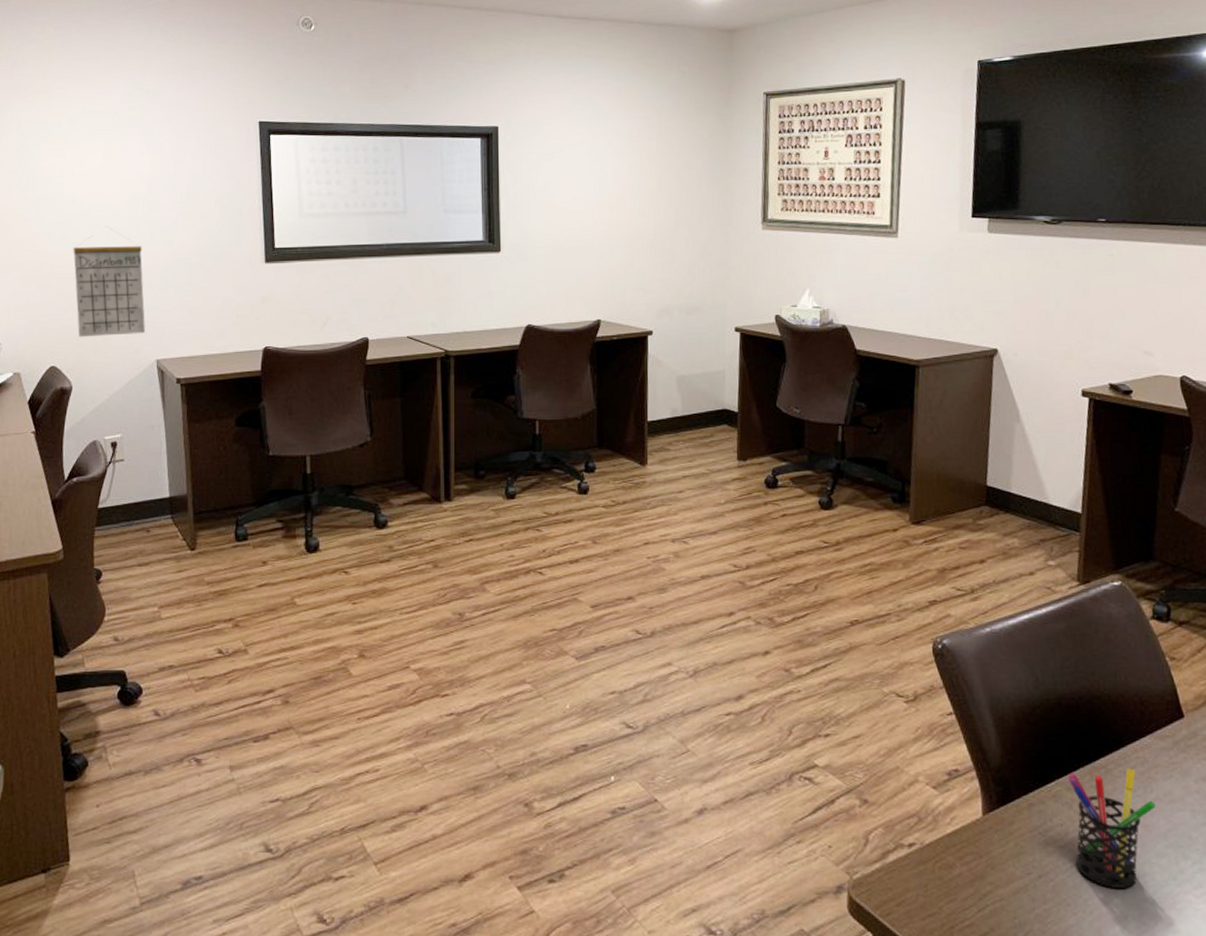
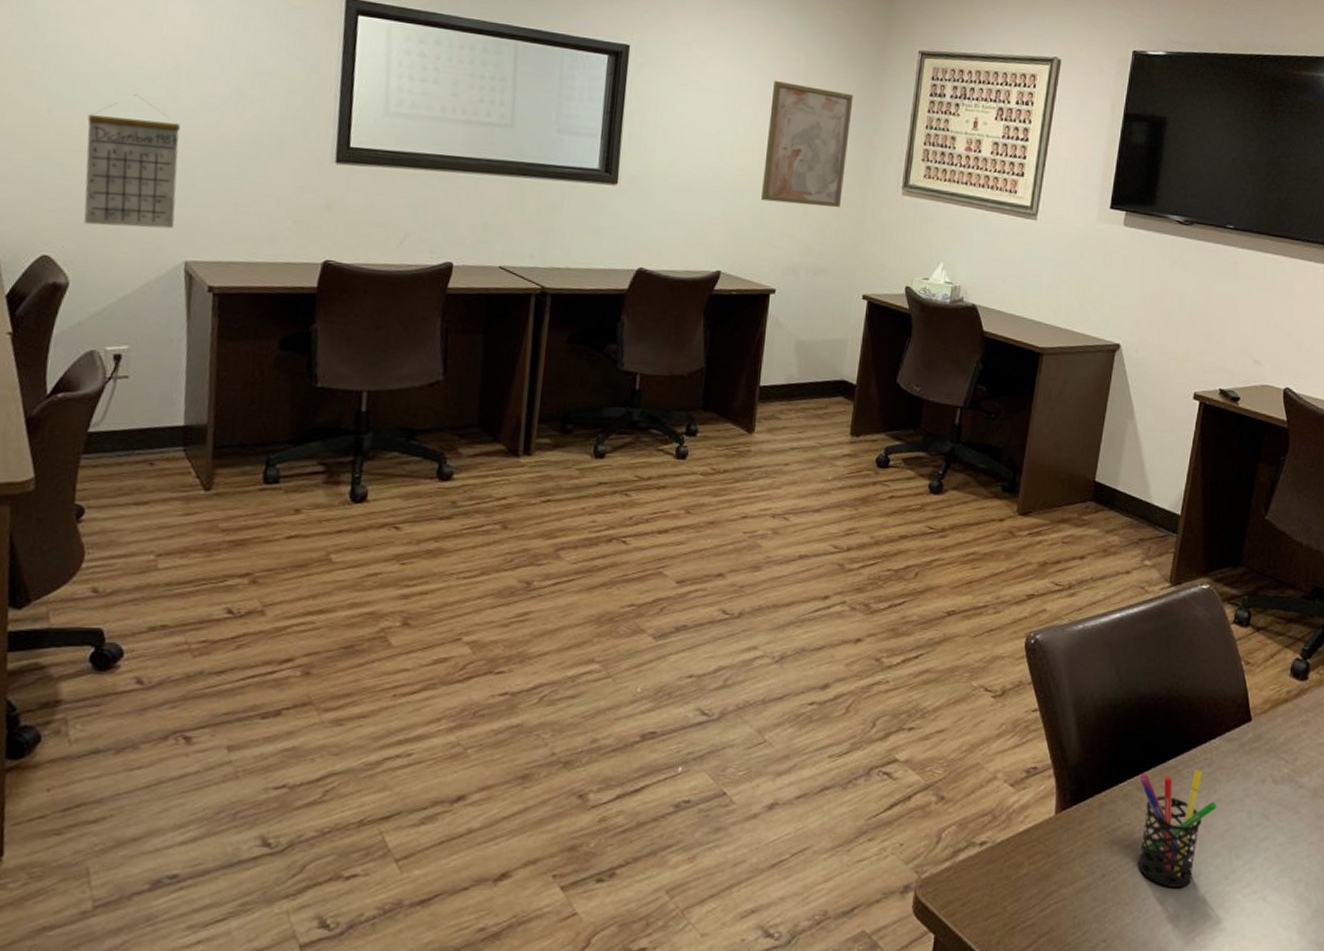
wall art: none [630,139,706,251] -> present [761,81,854,208]

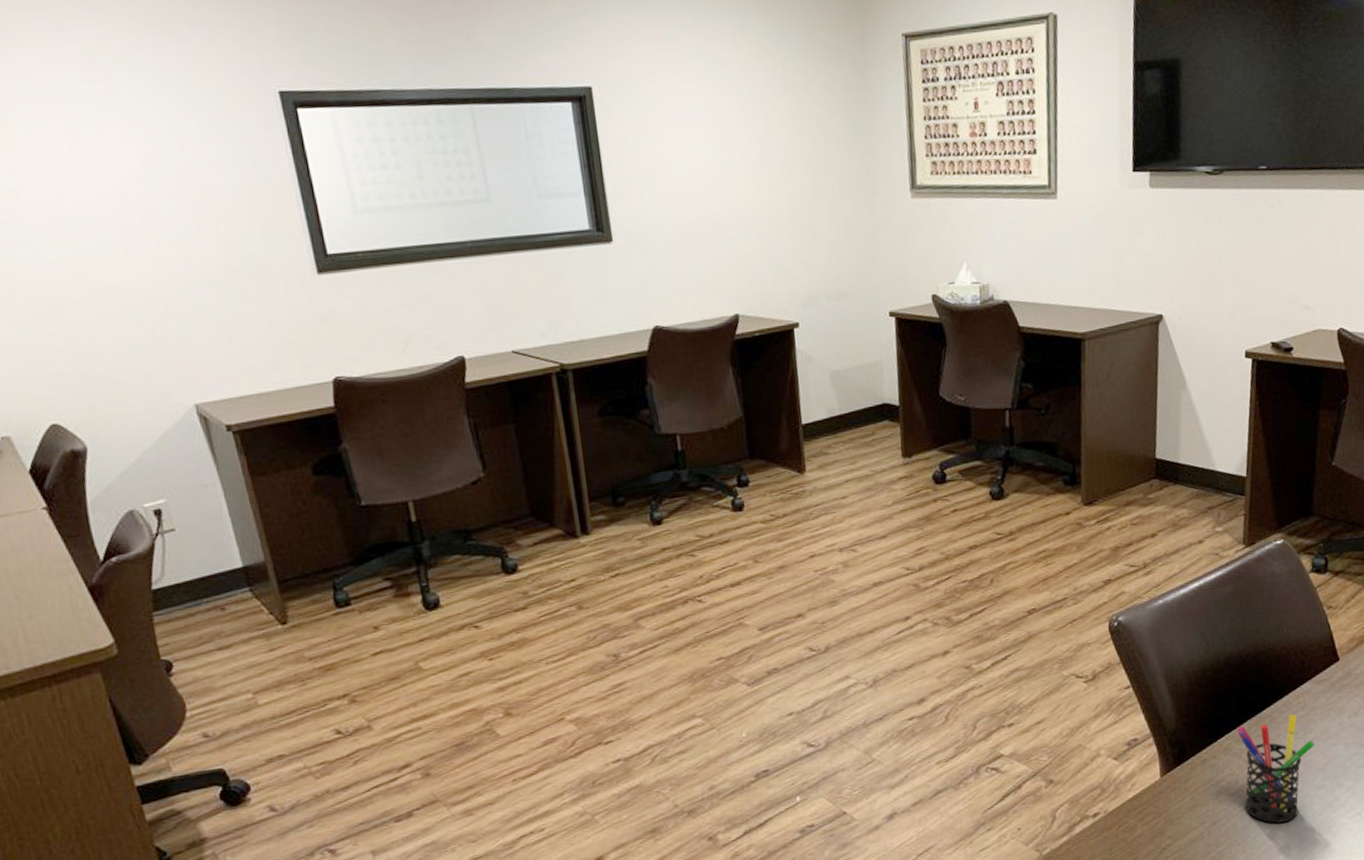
calendar: present [84,95,180,229] -> none [50,240,174,385]
wall art: present [761,81,854,208] -> none [753,96,849,232]

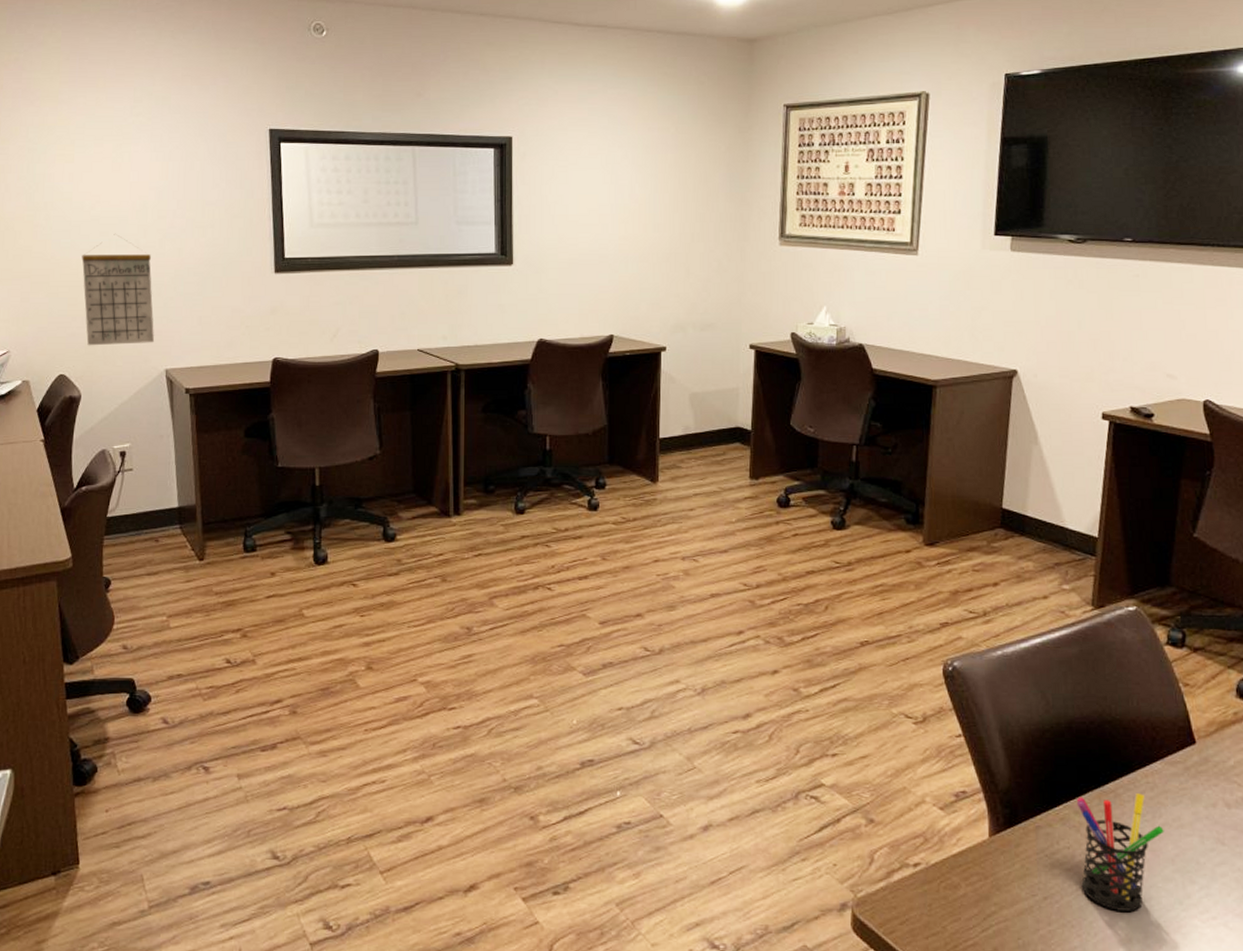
calendar: none [50,240,174,385] -> present [81,234,155,346]

